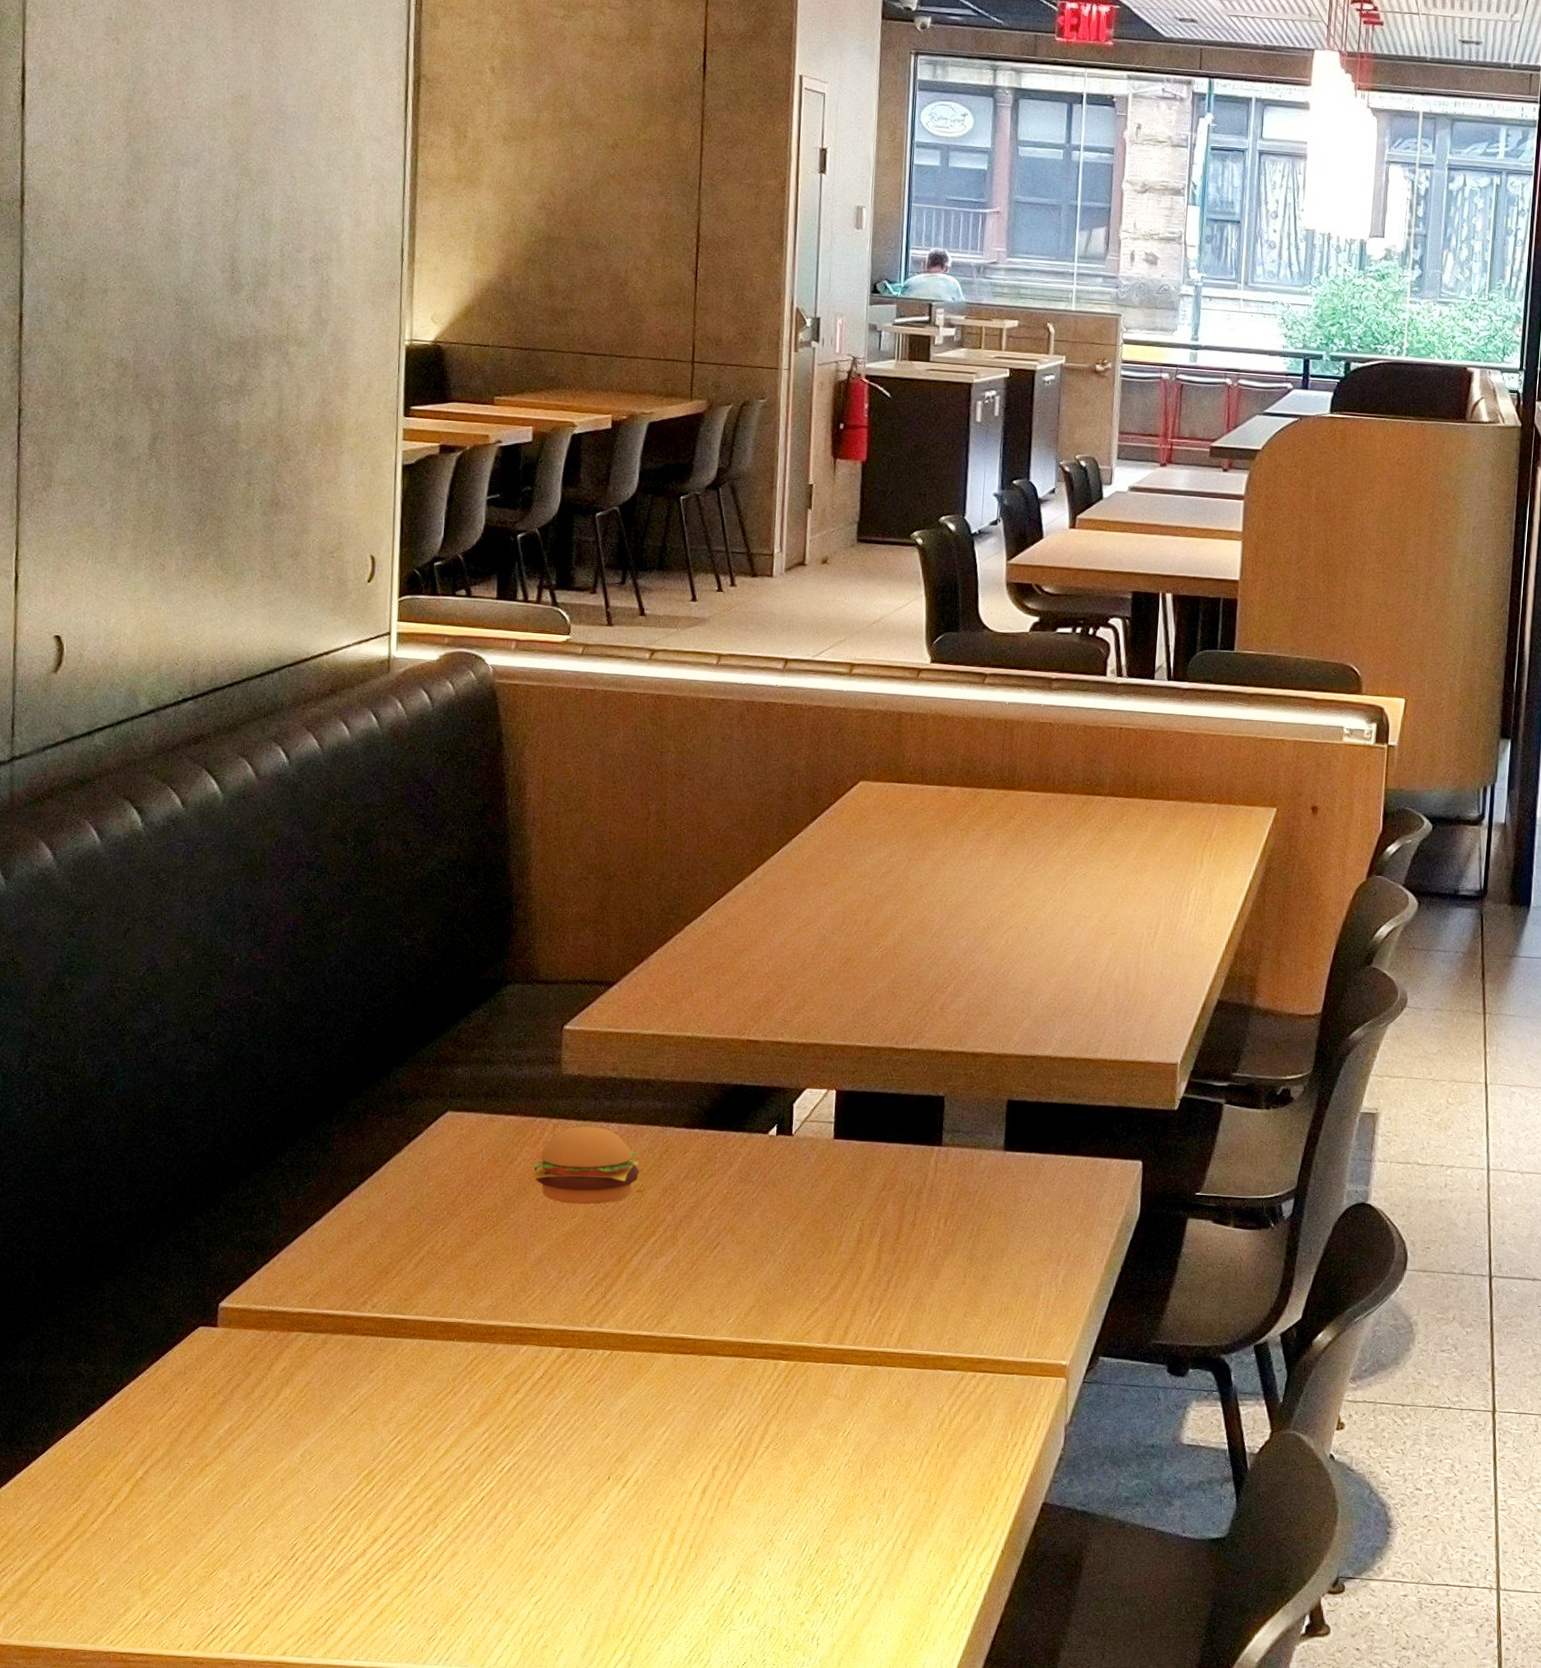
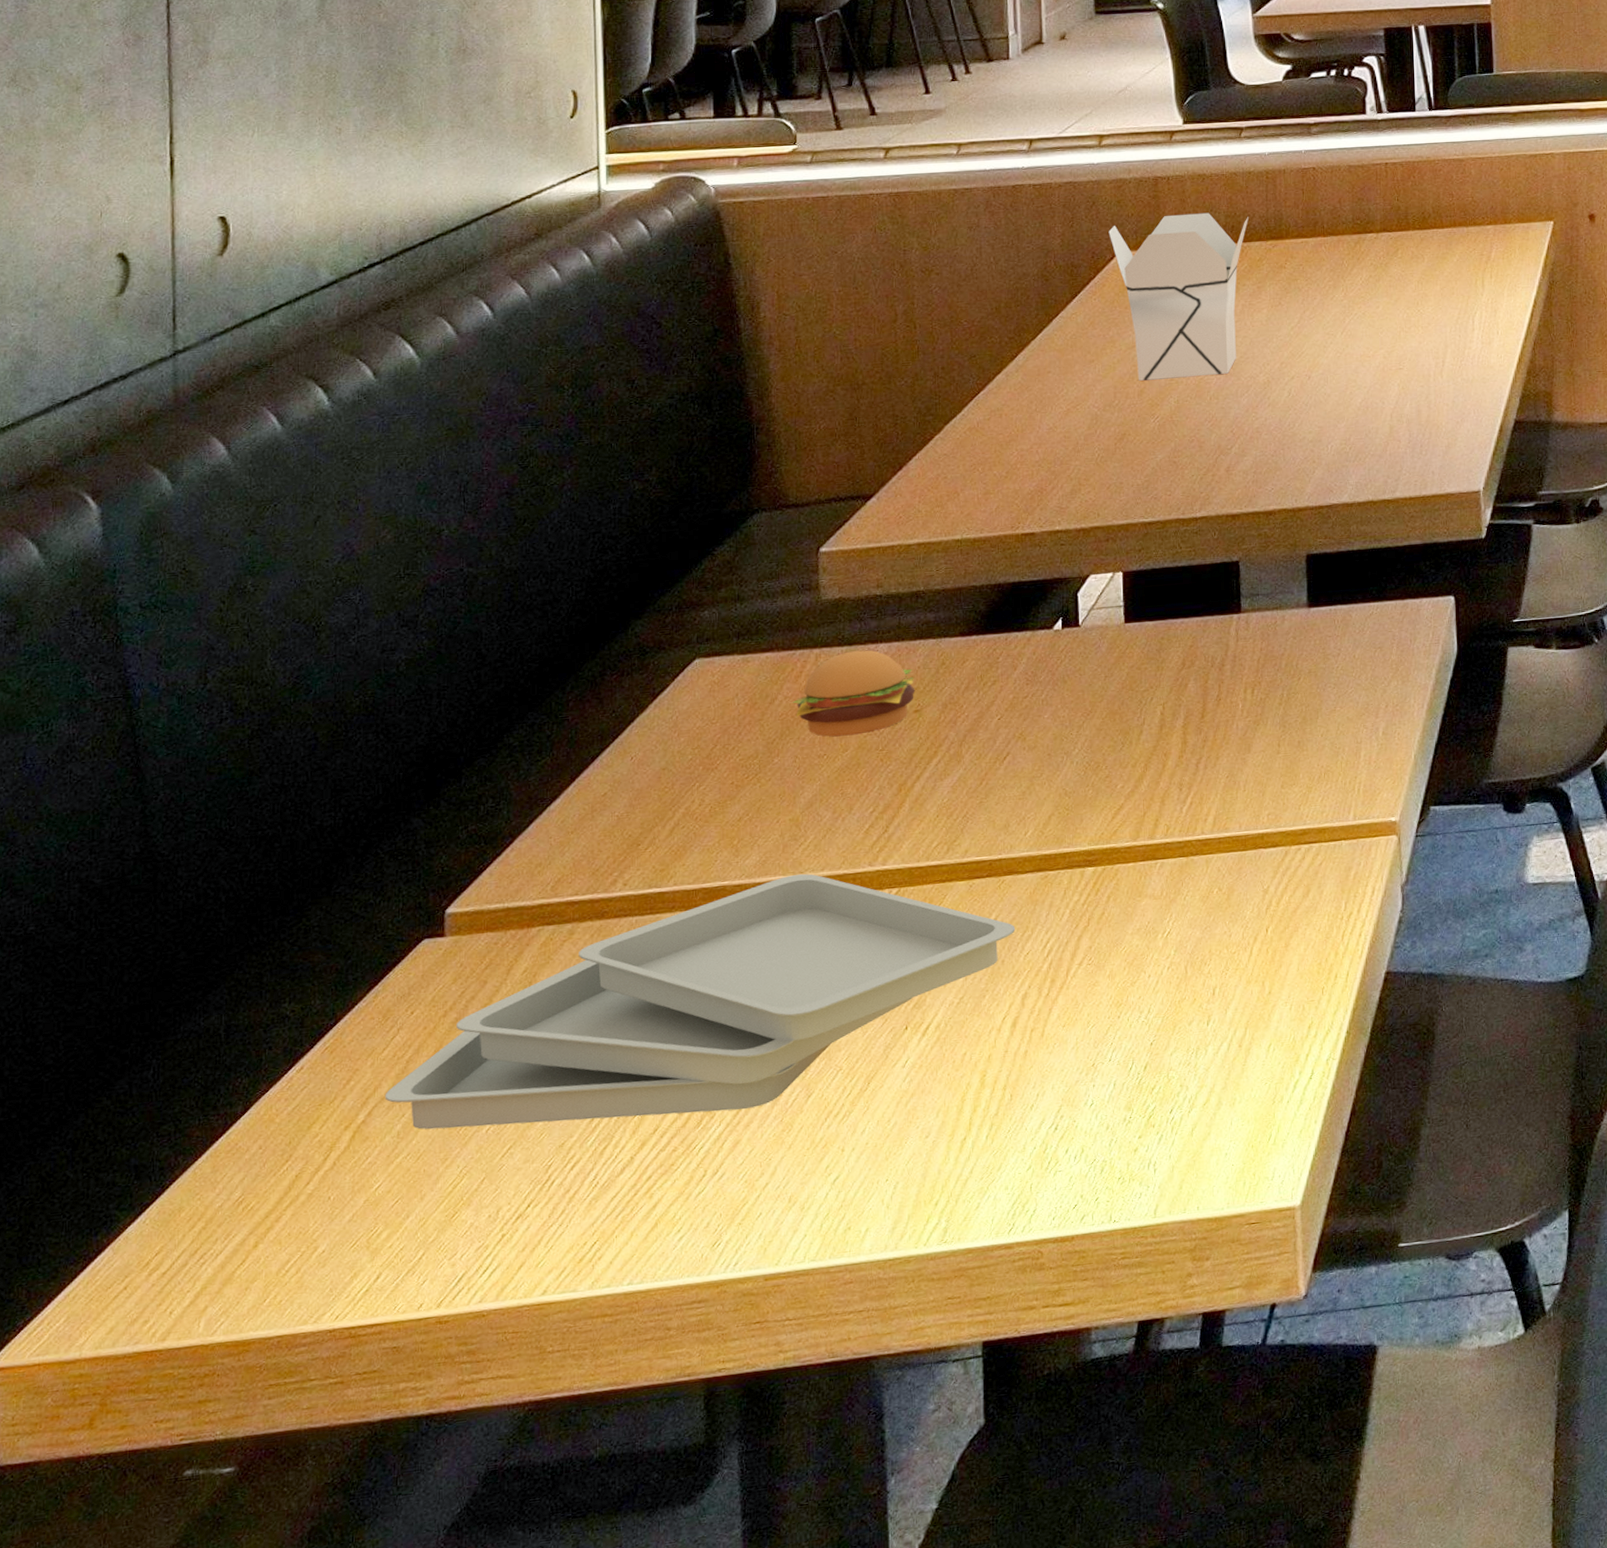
tray: none [160,1323,712,1525] -> present [385,874,1016,1130]
takeout container: none [851,751,984,915] -> present [1108,212,1248,381]

